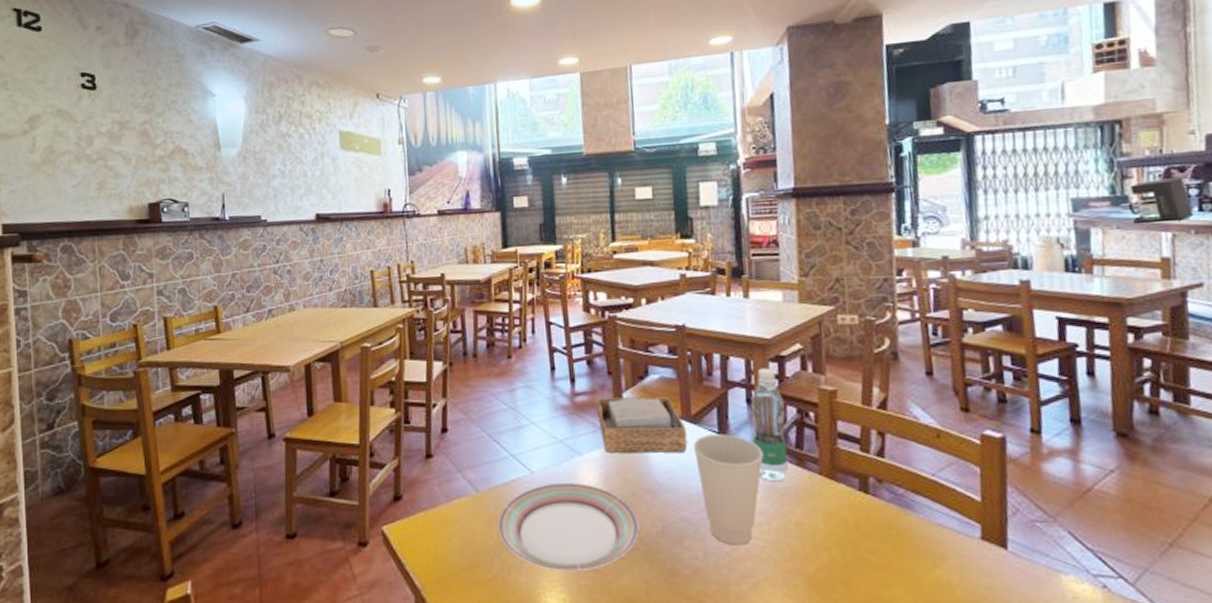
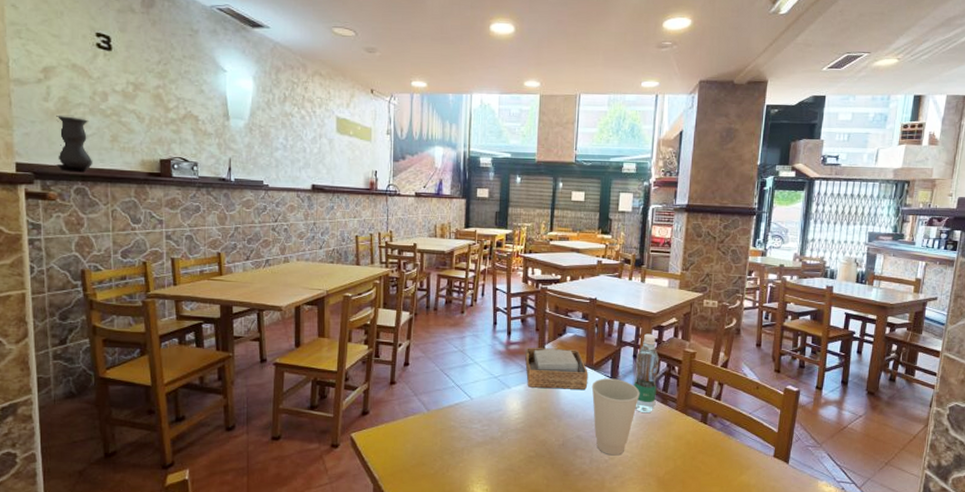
vase: none [40,167,78,229] -> present [54,116,92,173]
plate: present [497,482,640,571] -> none [442,407,547,470]
coffee maker: present [1127,178,1195,225] -> none [902,225,941,255]

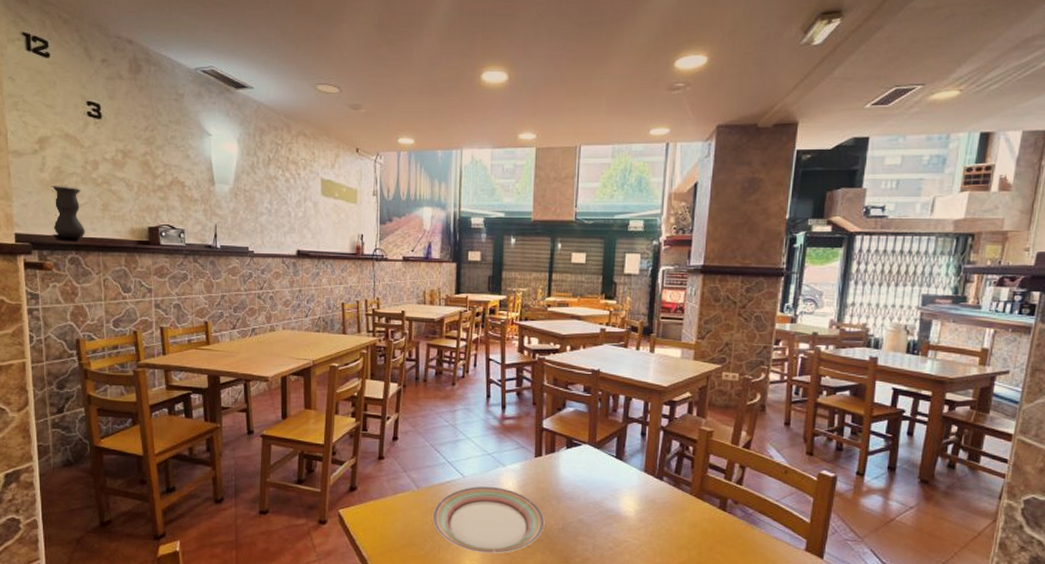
plate: none [442,407,547,470] -> present [432,486,545,554]
napkin holder: present [525,348,588,389] -> none [521,423,591,469]
cup: present [591,378,640,456] -> none [594,457,649,543]
bottle: present [633,333,660,412] -> none [641,409,671,496]

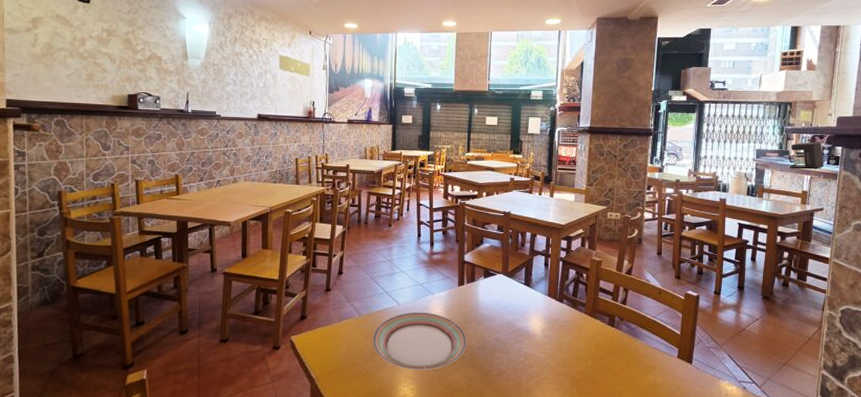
vase: present [50,186,85,242] -> none [38,59,71,107]
coffee maker: none [965,285,1015,321] -> present [788,142,825,170]

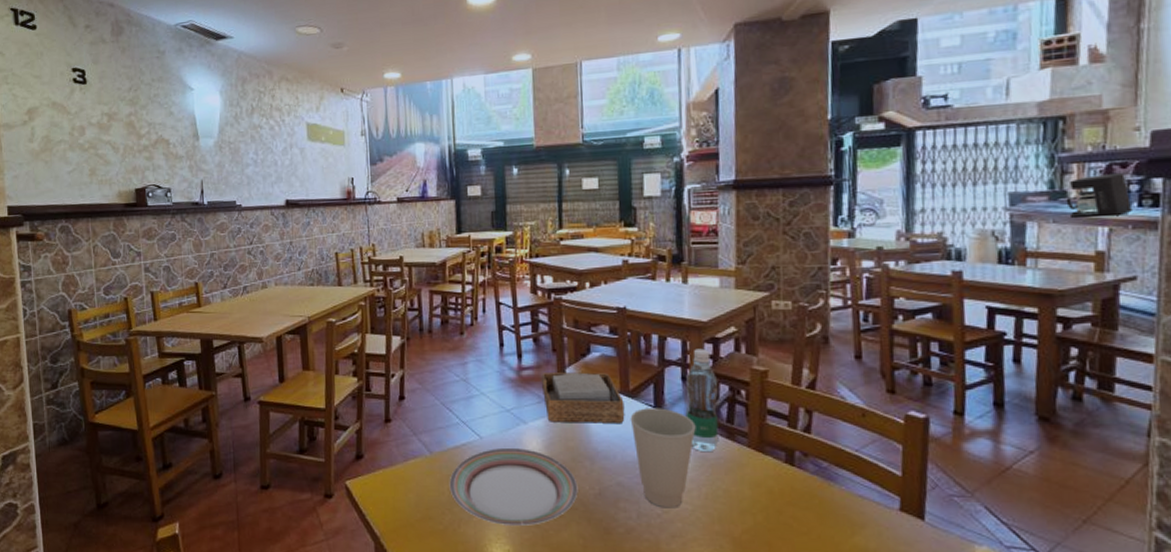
napkin holder: none [447,257,504,295] -> present [542,372,625,423]
cup: none [507,285,552,357] -> present [630,408,696,508]
bottle: none [545,244,569,316] -> present [685,348,719,451]

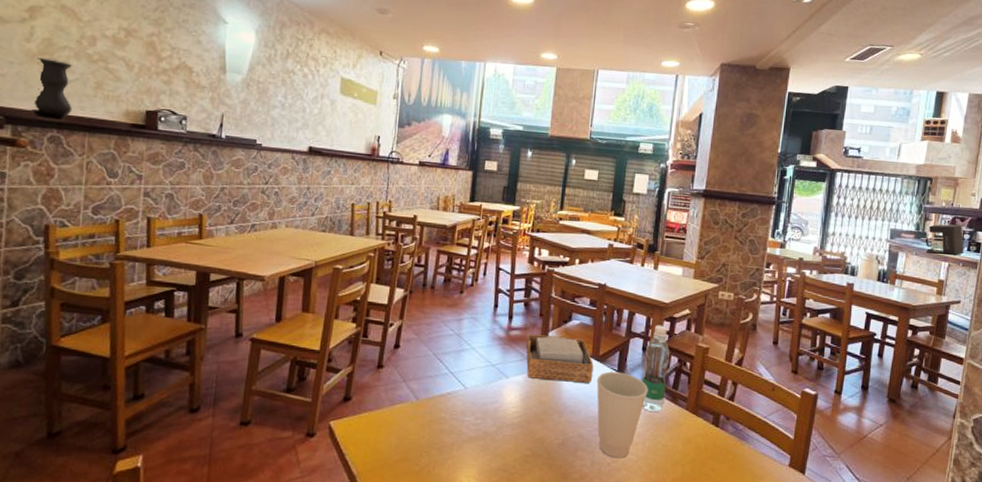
vase: none [40,155,74,211] -> present [29,58,72,120]
plate: present [449,447,578,526] -> none [430,398,545,469]

